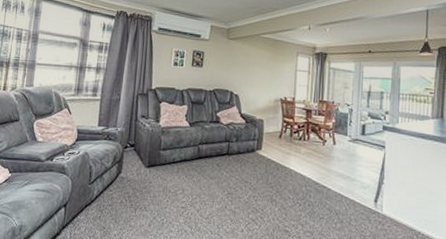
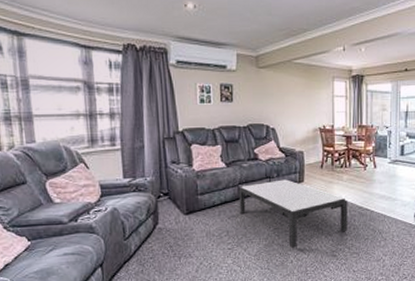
coffee table: none [197,144,304,217] -> present [239,179,348,249]

